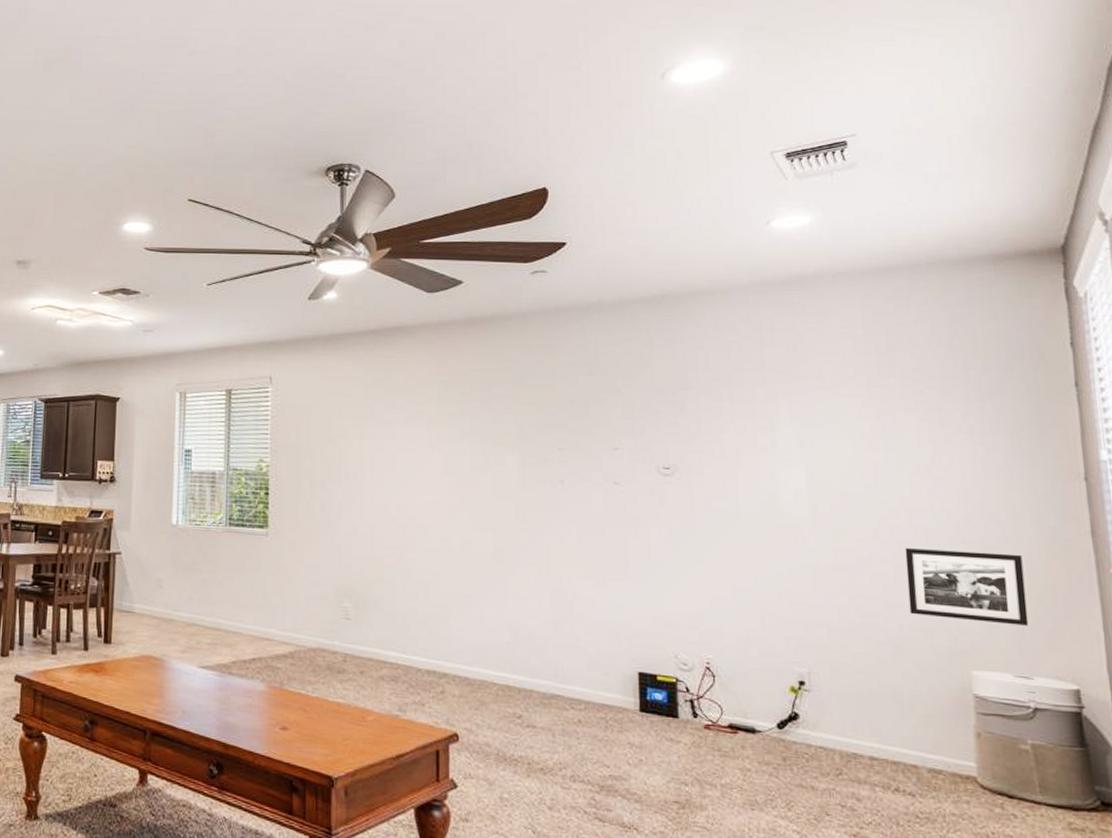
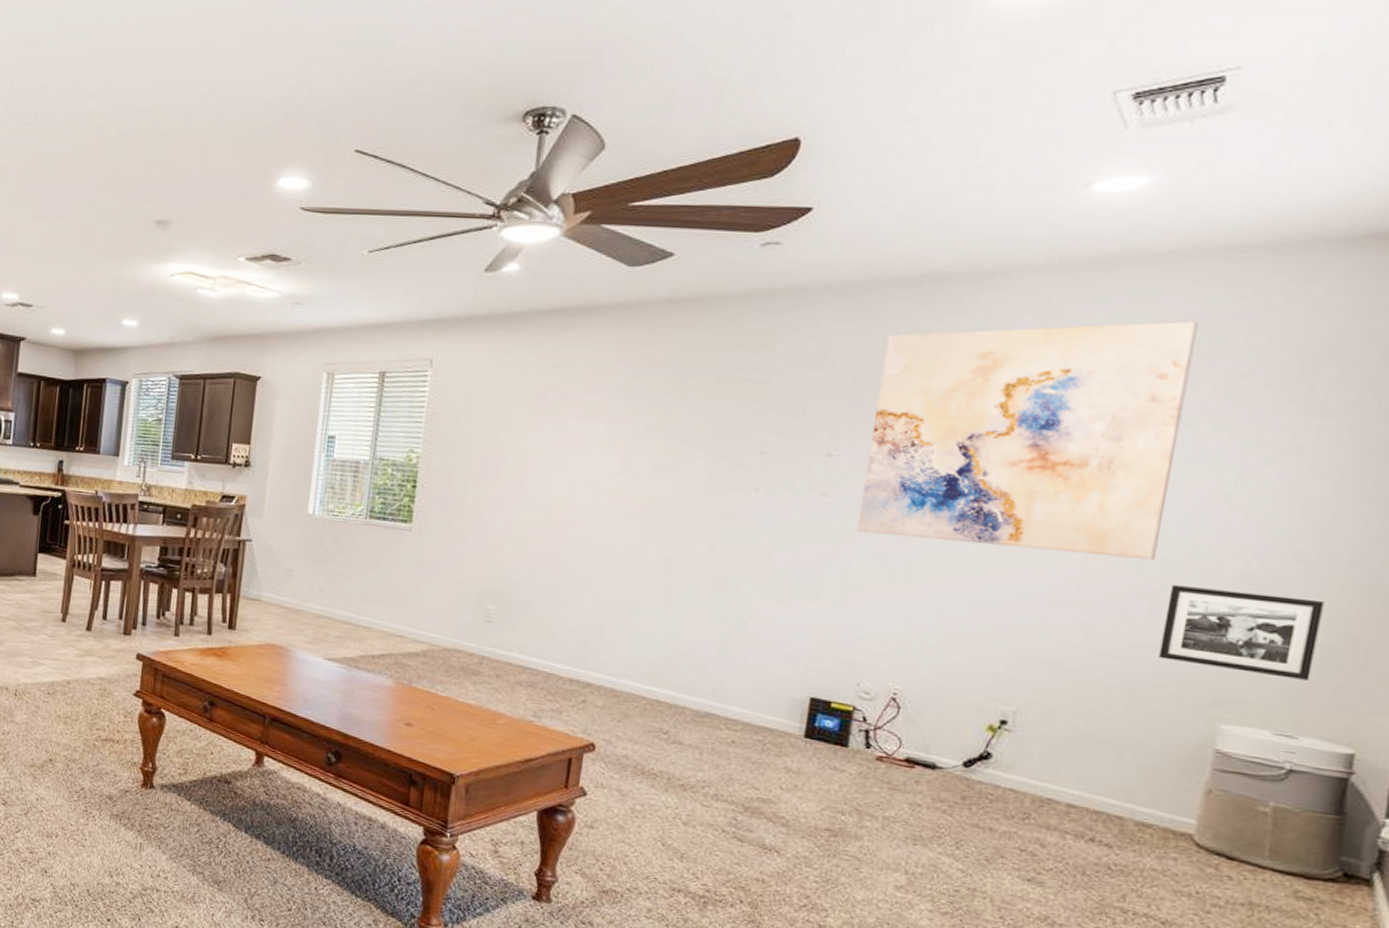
wall art: none [643,327,887,528] -> present [856,320,1198,561]

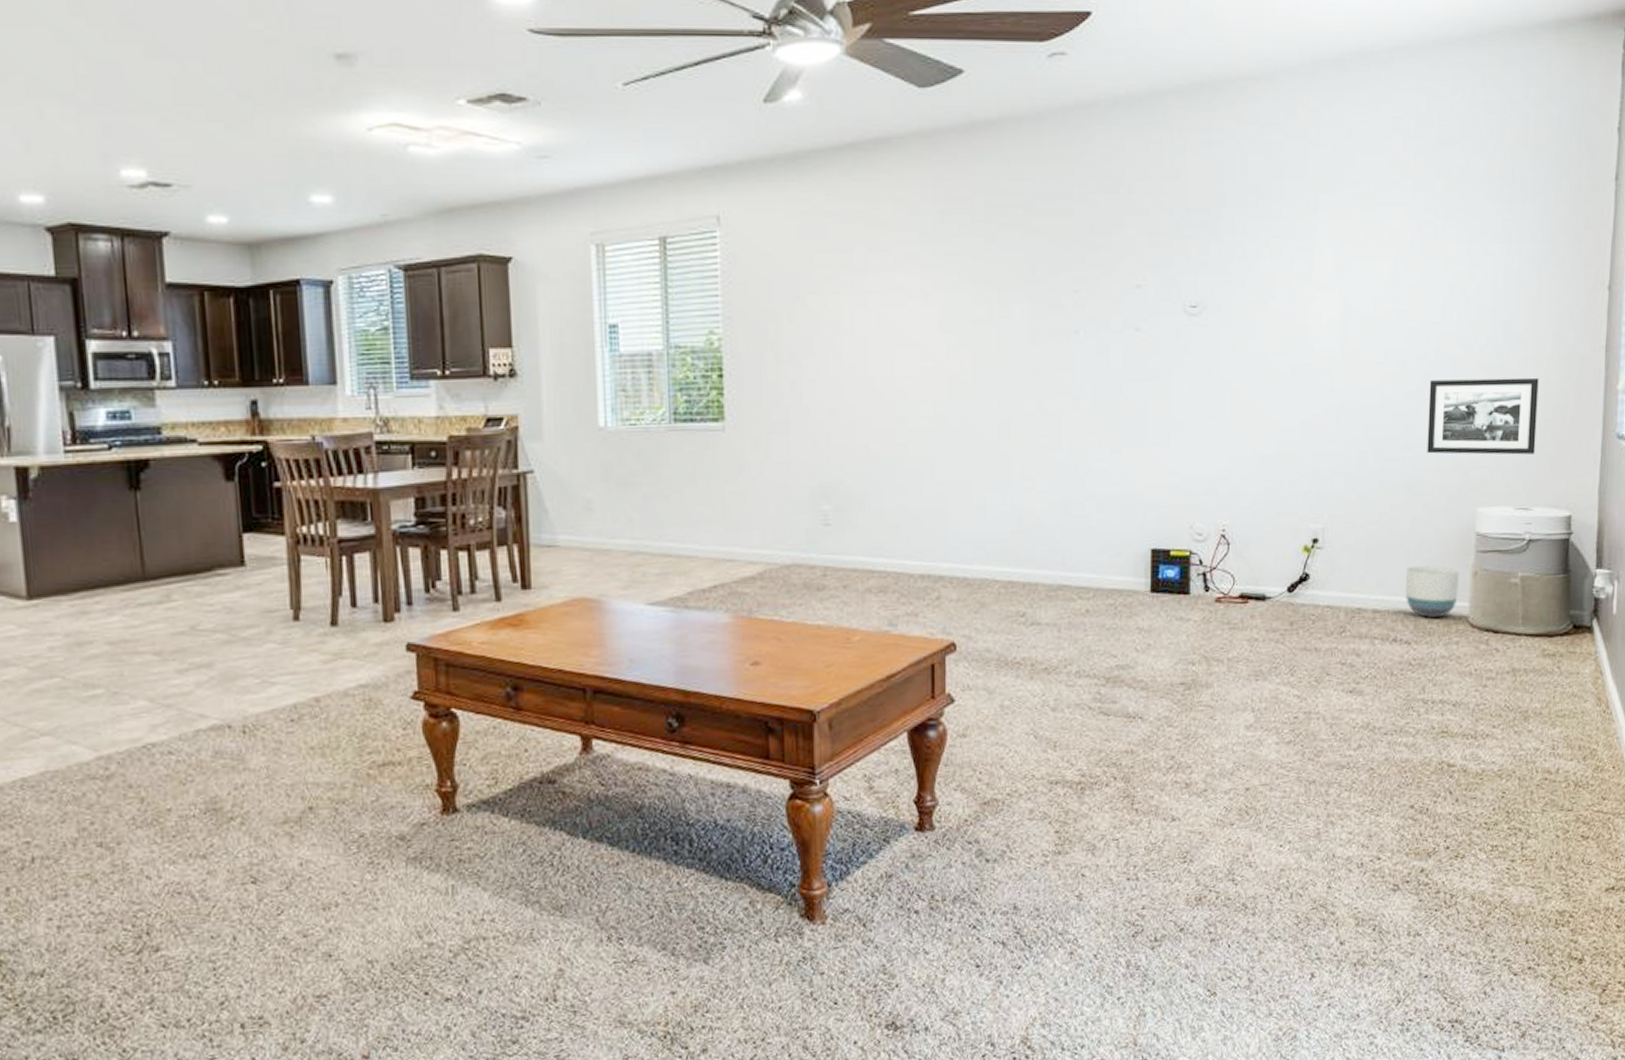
wall art: present [856,320,1198,561] -> none [1171,116,1425,366]
planter: none [1111,769,1187,829] -> present [1405,565,1459,618]

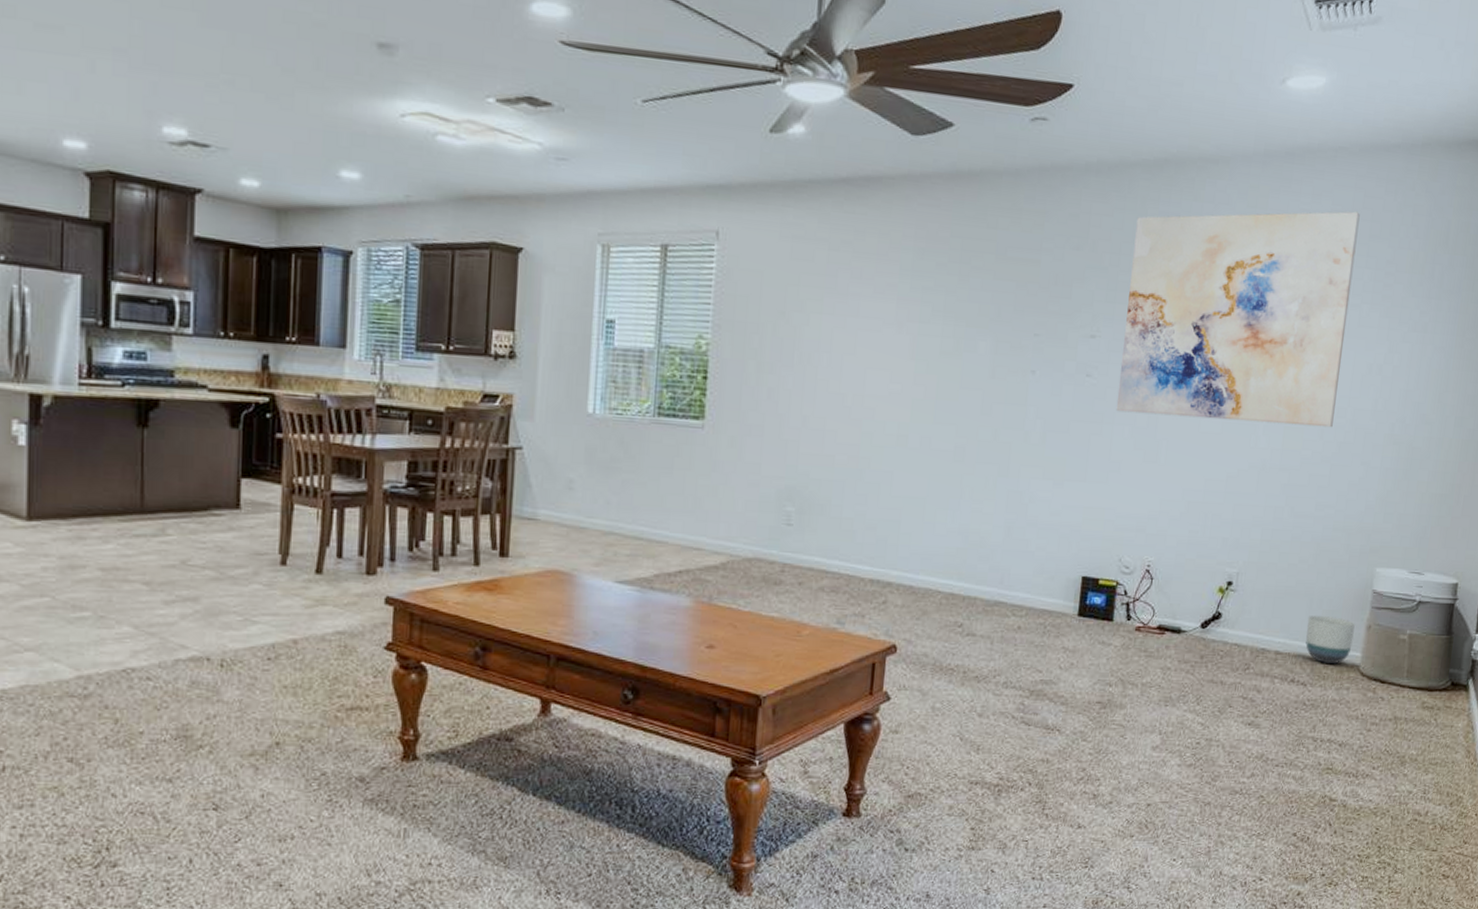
wall art: none [1171,116,1425,366] -> present [1116,211,1360,428]
picture frame: present [1427,377,1539,455] -> none [1336,449,1440,525]

